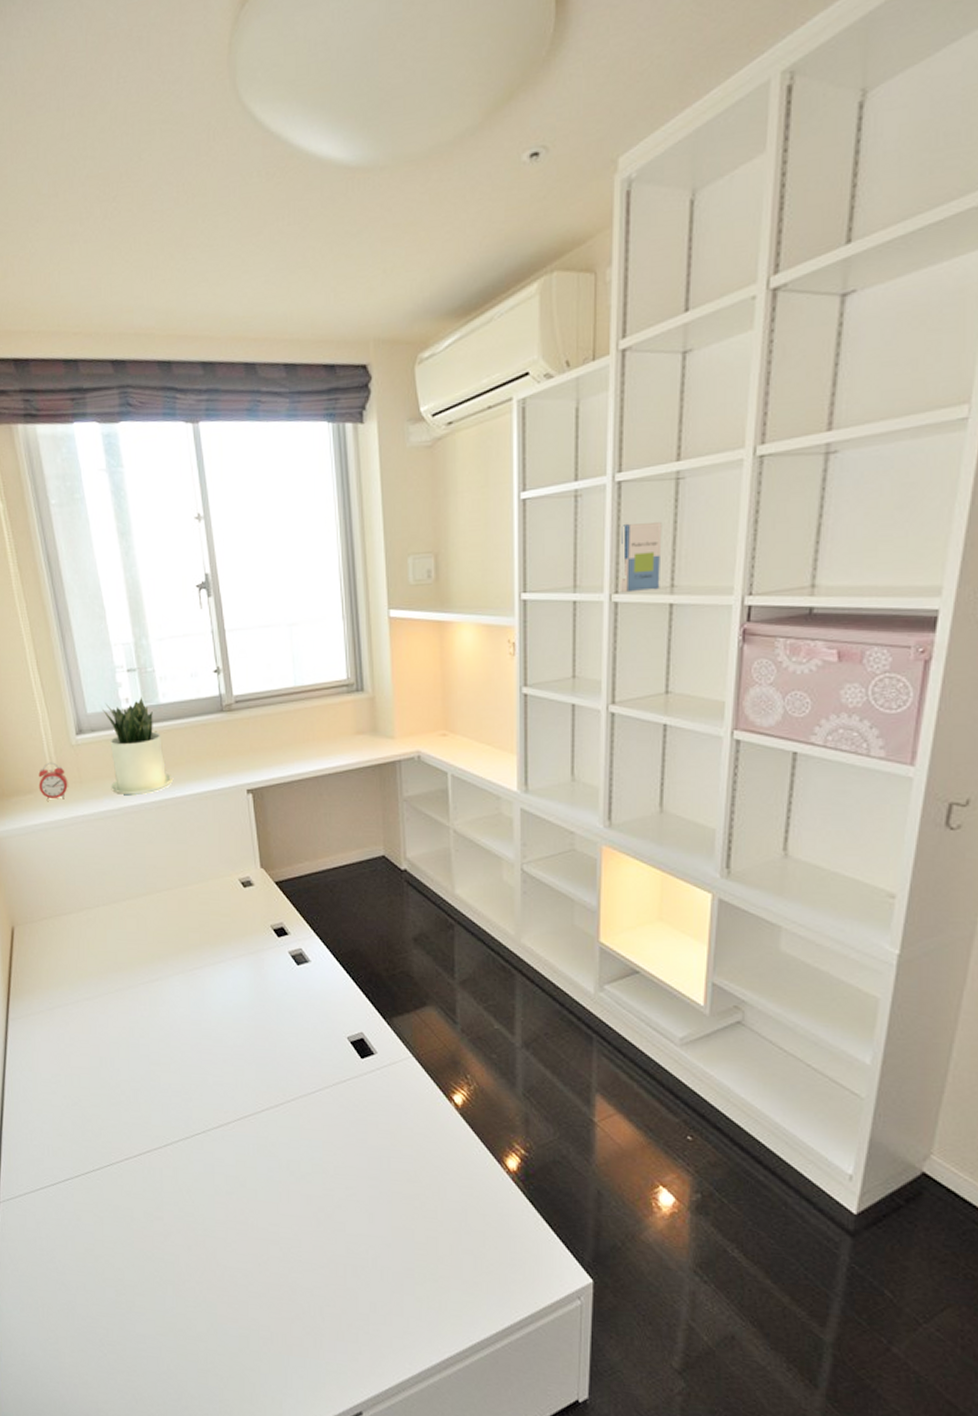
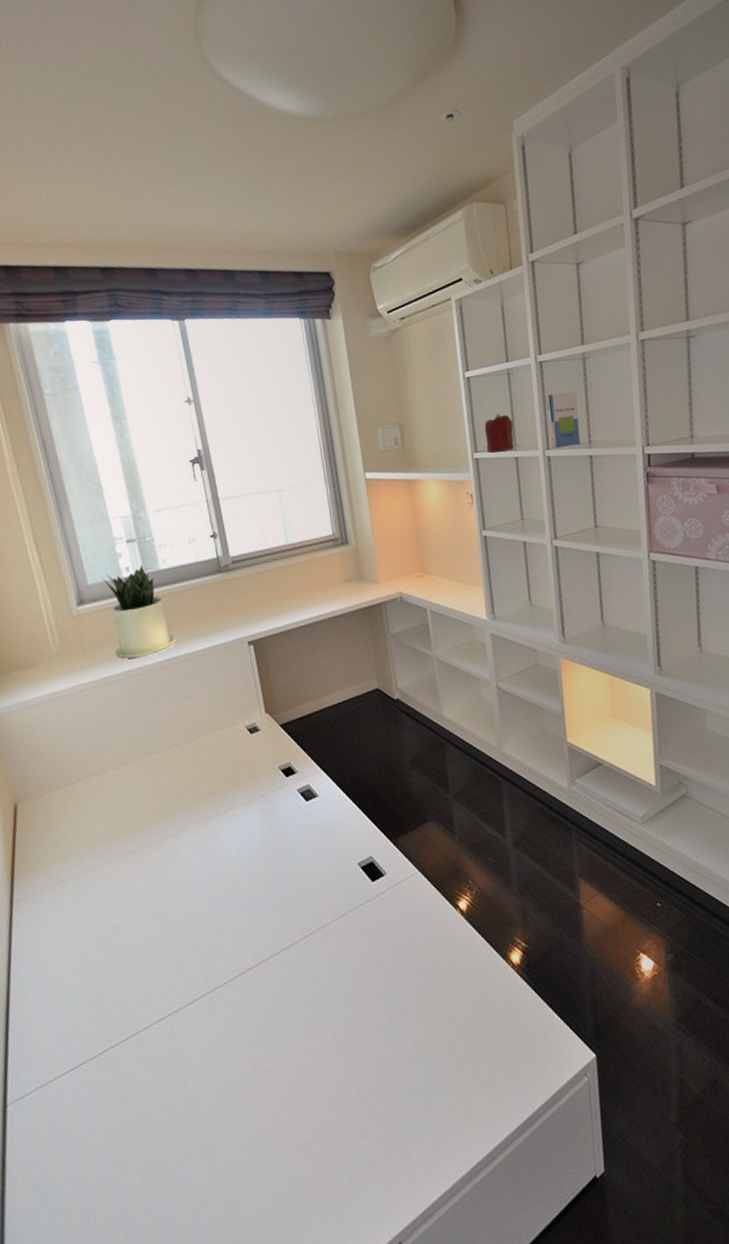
alarm clock: present [38,762,68,801] -> none [39,634,71,673]
candle: none [538,544,575,594] -> present [484,413,515,453]

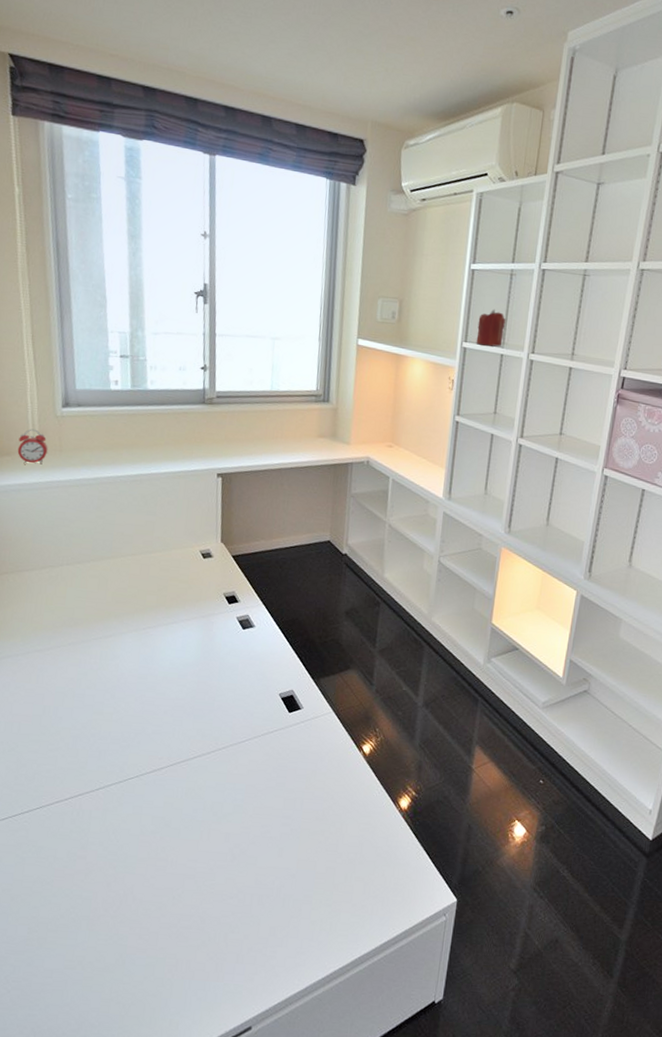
alarm clock: none [39,634,71,673] -> present [17,428,48,465]
planter: present [103,565,176,659] -> none [89,381,150,468]
book: present [546,392,581,449] -> none [535,302,570,355]

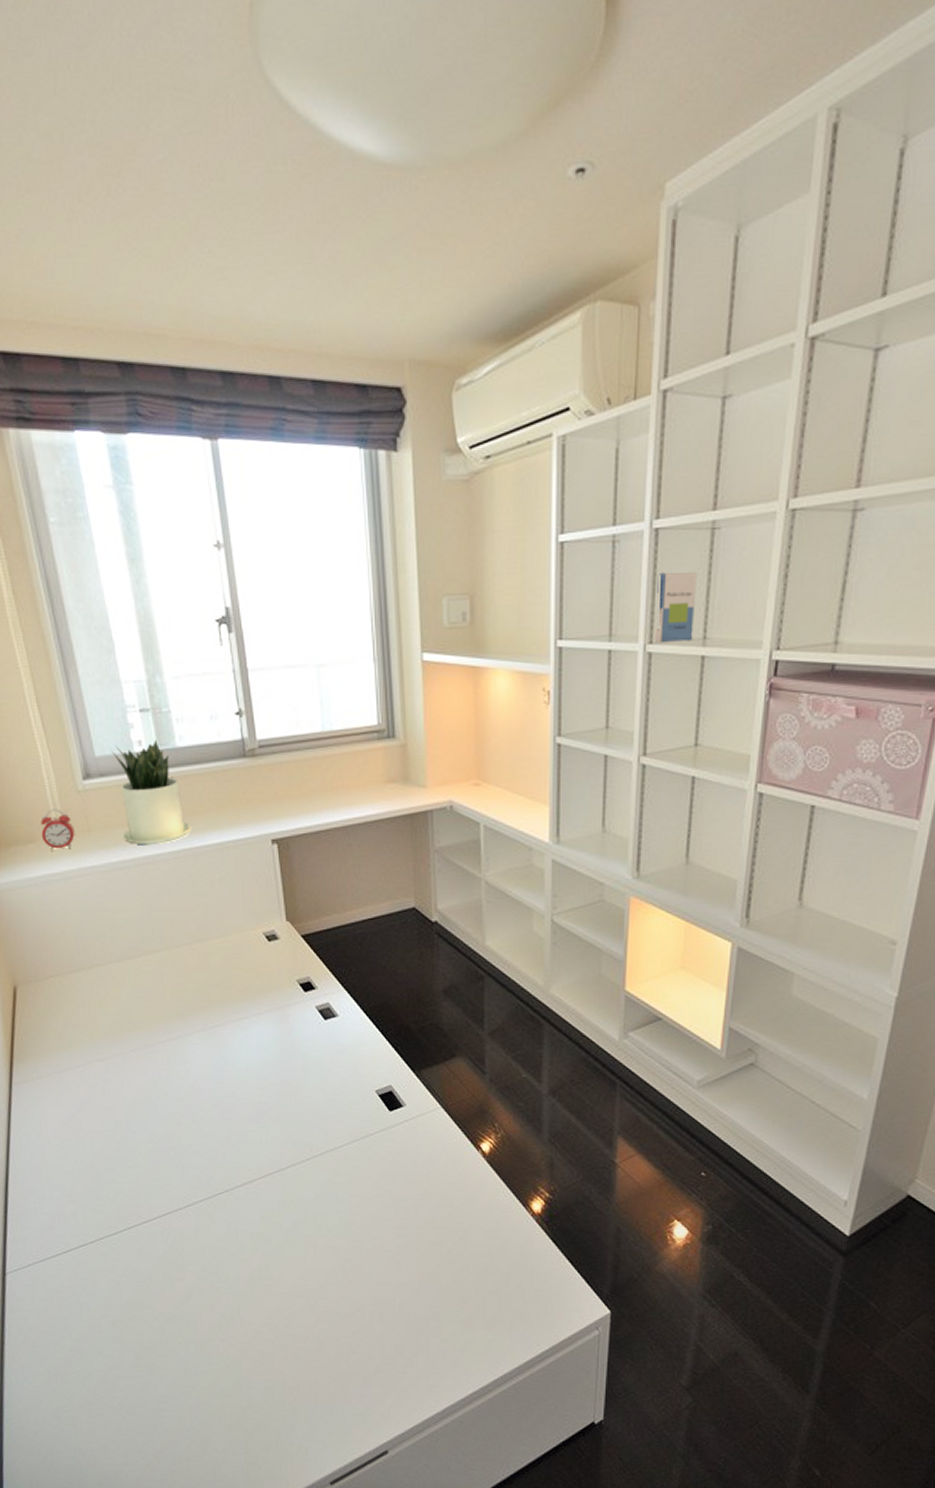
planter: none [89,381,150,468] -> present [112,739,191,844]
candle: present [476,309,506,347] -> none [574,591,612,641]
book: none [535,302,570,355] -> present [654,573,697,643]

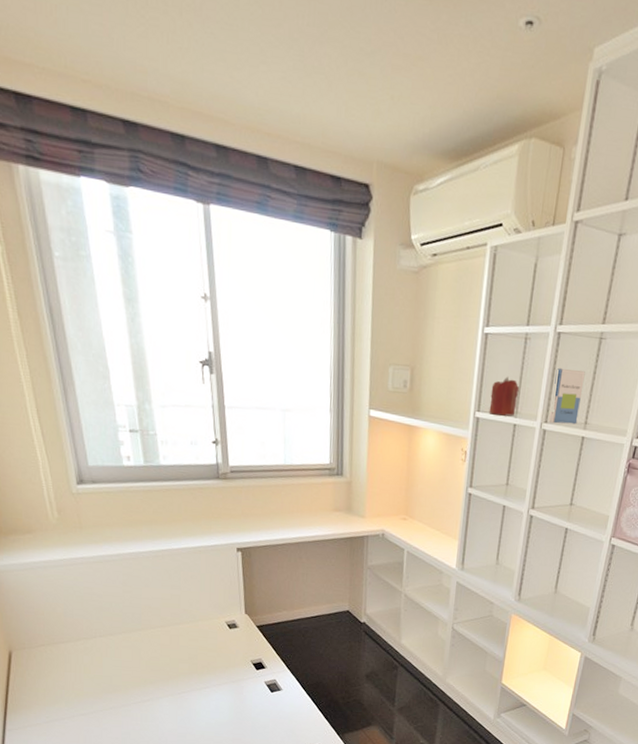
alarm clock: present [41,809,75,851] -> none [38,506,68,542]
planter: present [112,739,191,844] -> none [104,456,170,544]
candle: none [574,591,612,641] -> present [489,376,520,417]

